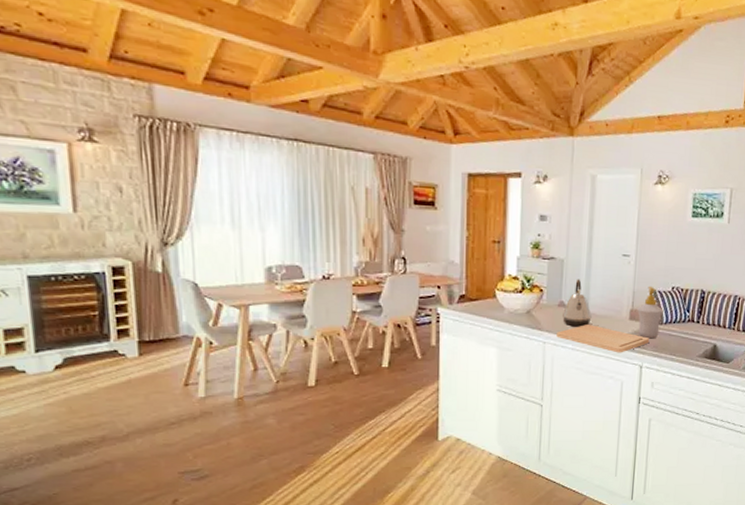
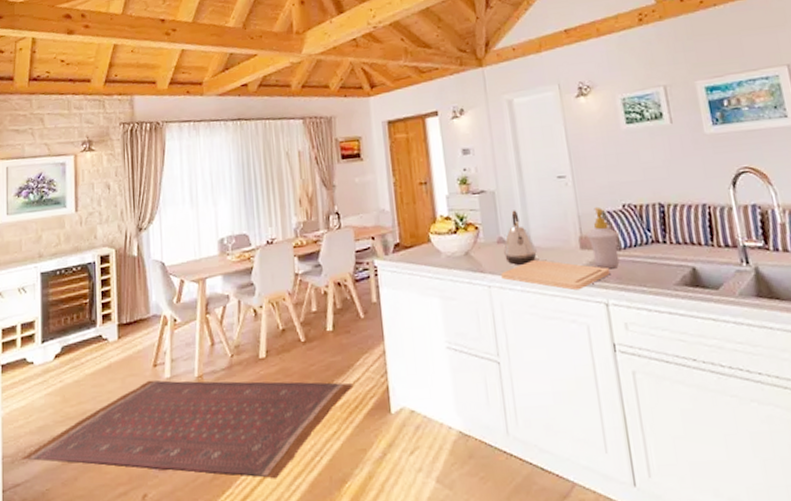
area rug: none [16,398,403,488] -> present [20,380,352,478]

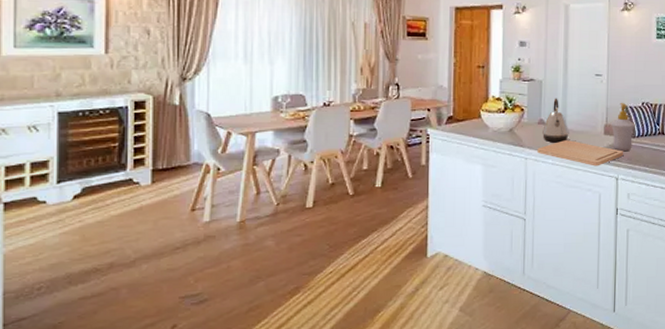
area rug: present [20,380,352,478] -> none [27,223,394,309]

